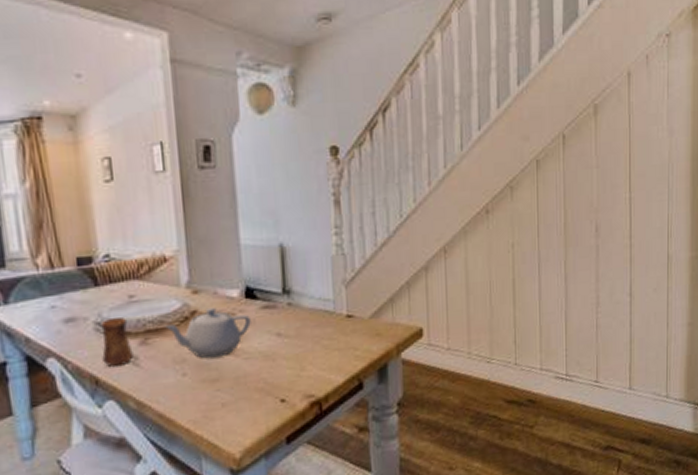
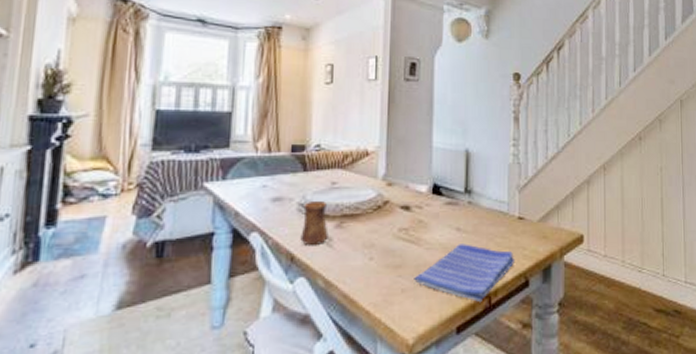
teapot: present [165,307,251,359] -> none [360,199,435,246]
dish towel: none [234,349,347,411] -> present [414,244,516,303]

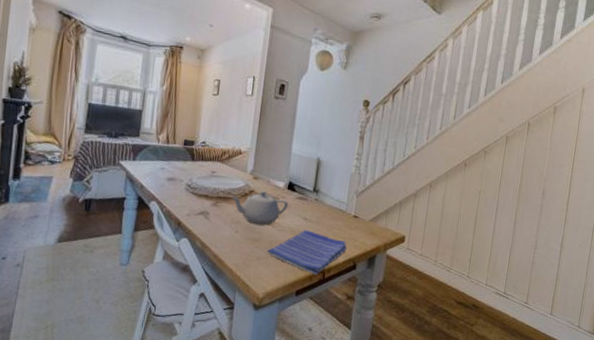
cup: present [300,201,329,245] -> none [186,184,207,217]
teapot: none [360,199,435,246] -> present [231,190,288,226]

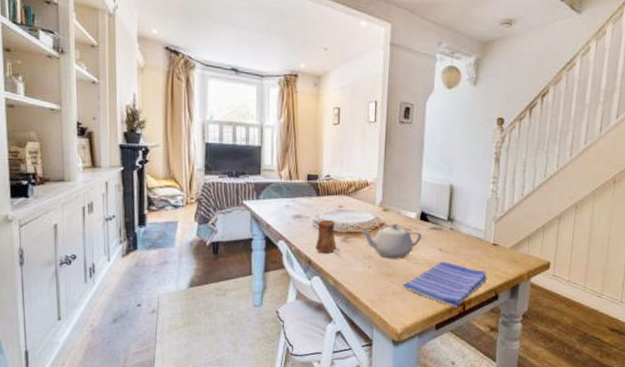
cup: none [186,184,207,217] -> present [315,220,337,253]

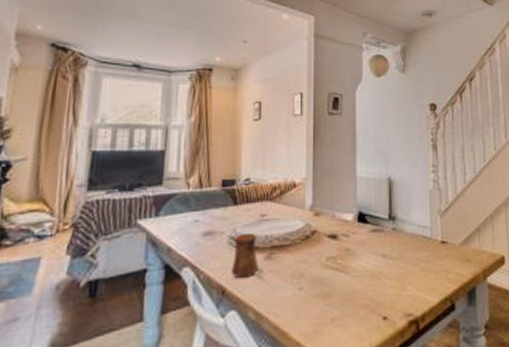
teapot: present [361,222,422,259] -> none [288,228,361,275]
dish towel: present [403,261,488,309] -> none [343,270,441,329]

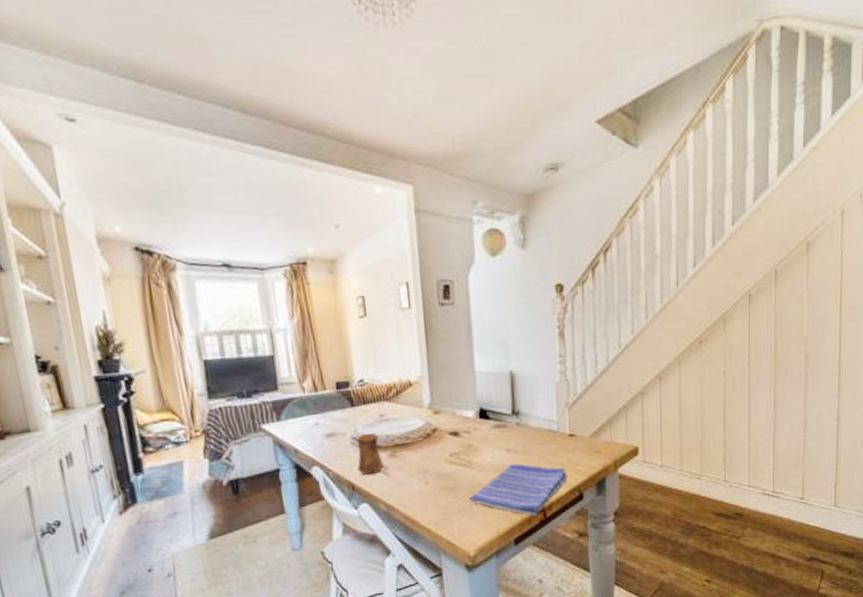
dish towel: none [343,270,441,329] -> present [469,463,569,517]

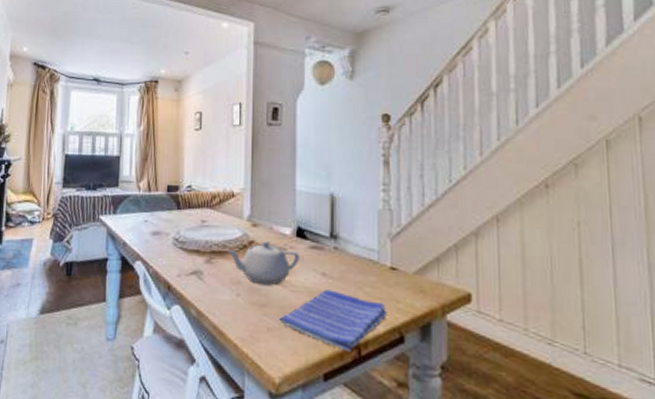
cup: present [356,433,384,475] -> none [176,237,199,277]
teapot: none [410,425,484,470] -> present [227,240,299,286]

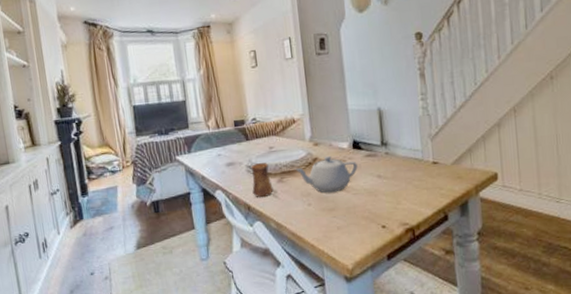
cup: none [176,237,199,277] -> present [251,163,273,197]
dish towel: present [279,289,388,353] -> none [346,188,434,235]

